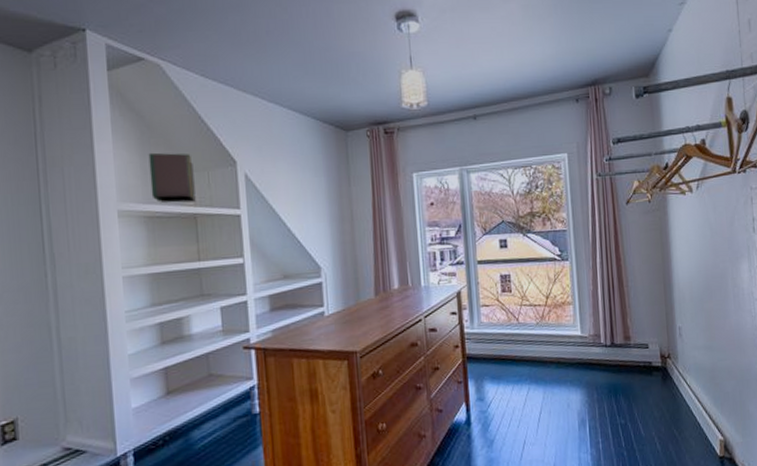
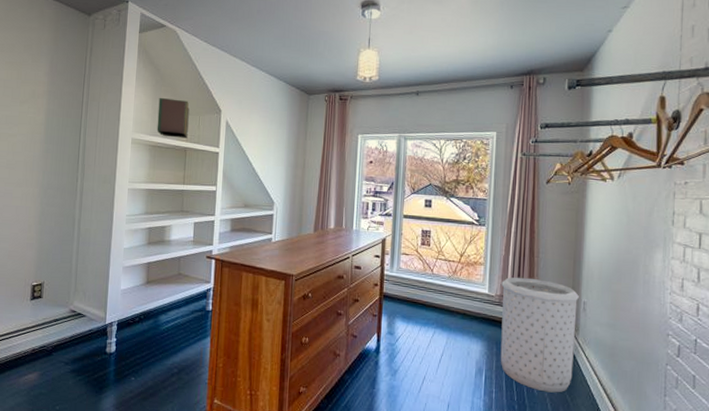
laundry basket: none [593,310,678,431] -> present [500,277,580,393]

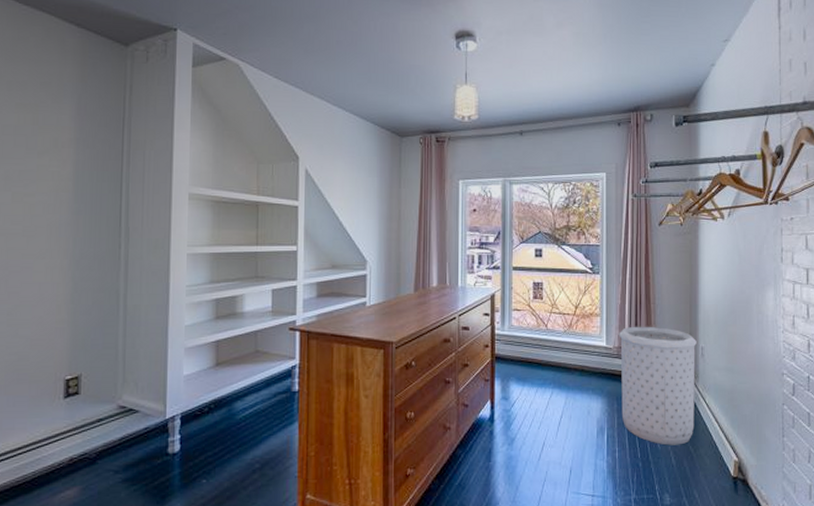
books: present [157,97,190,138] -> none [220,143,260,191]

